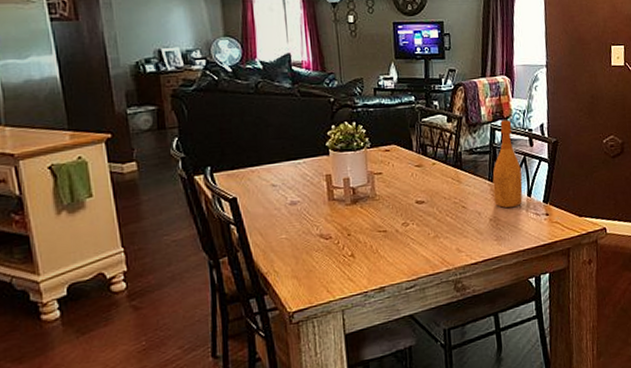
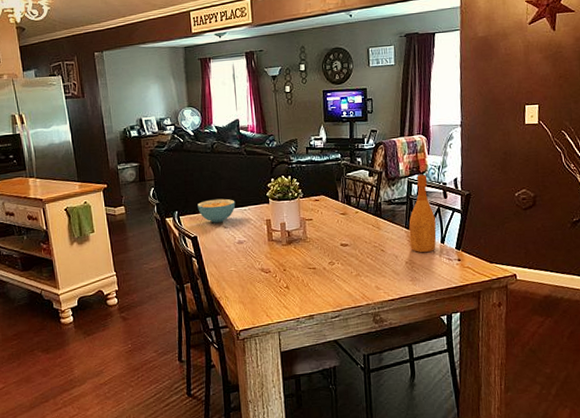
cereal bowl: none [237,150,287,181] -> present [197,198,236,223]

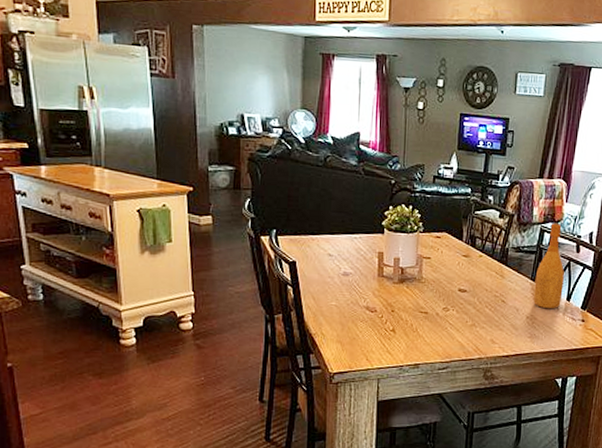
cereal bowl: present [197,198,236,223] -> none [300,221,345,249]

